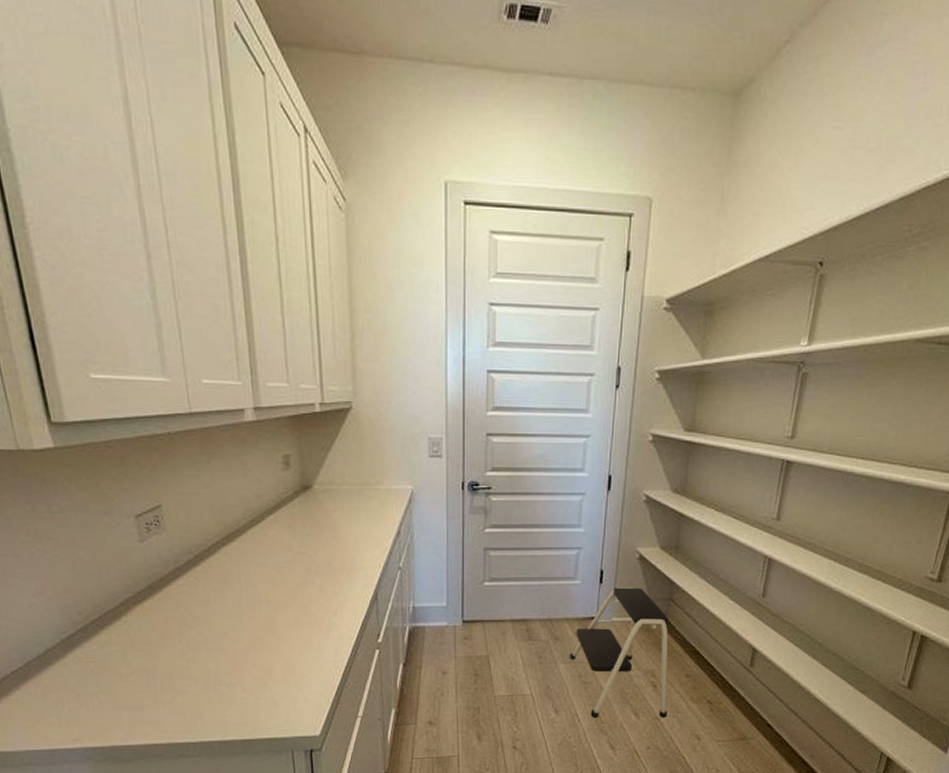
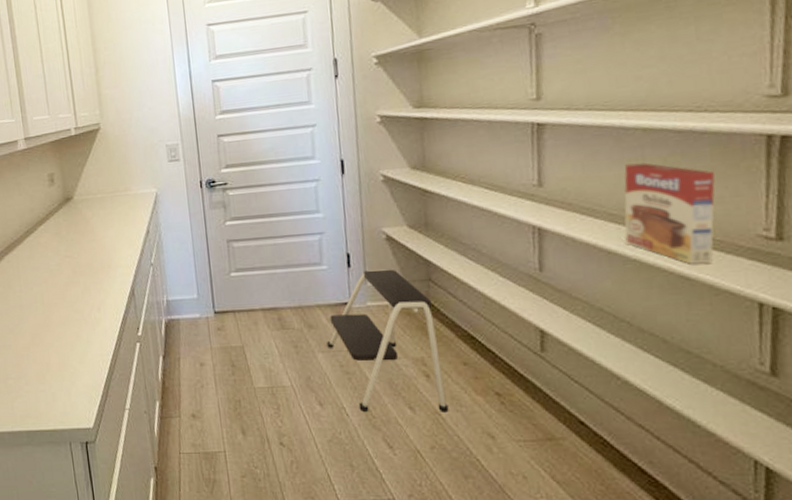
food box: none [832,507,909,597] -> present [624,162,715,264]

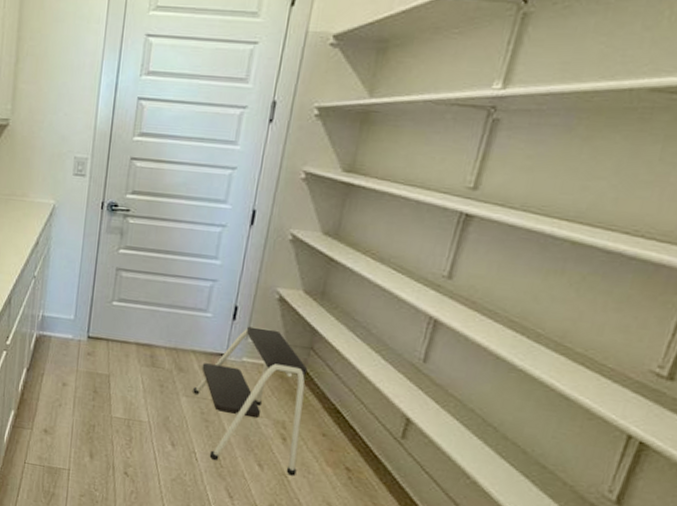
food box: present [624,162,715,264] -> none [517,274,629,388]

